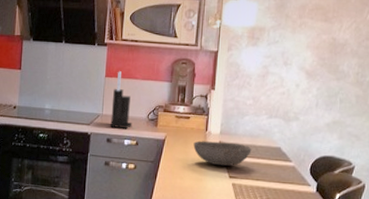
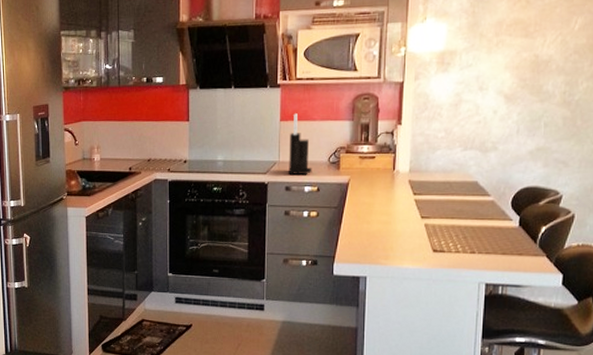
bowl: present [193,141,252,167] -> none [380,180,445,207]

